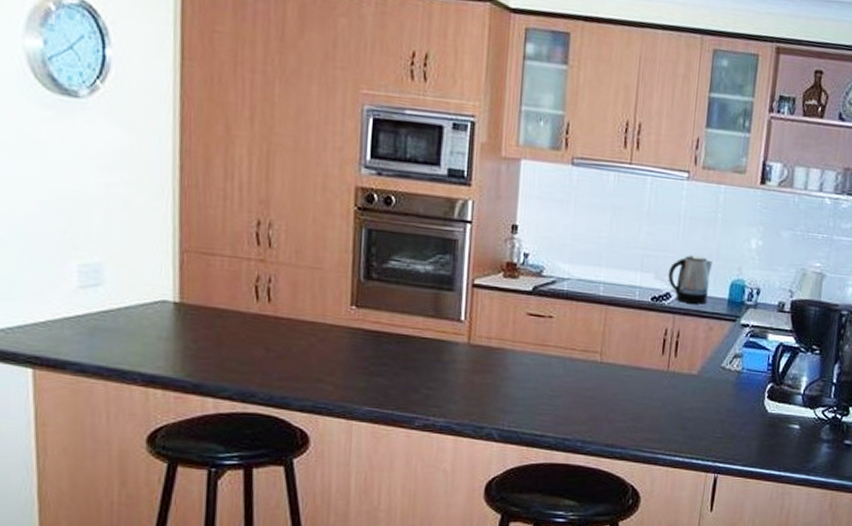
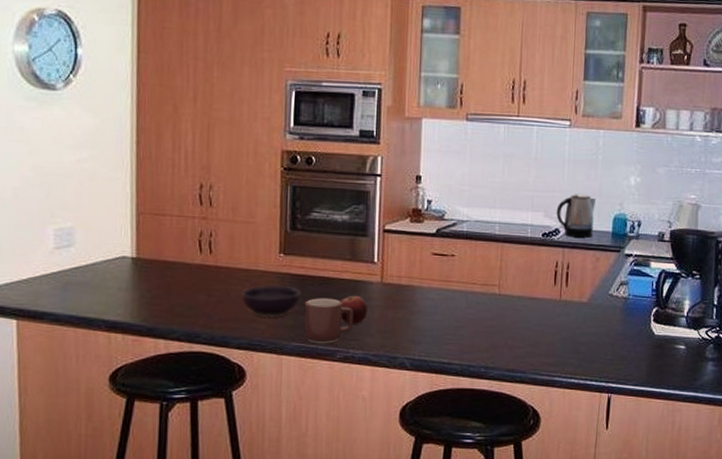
bowl: none [305,341,375,378] -> present [241,286,301,318]
mug: none [378,357,436,410] -> present [304,298,354,344]
fruit: none [421,356,453,389] -> present [341,295,368,324]

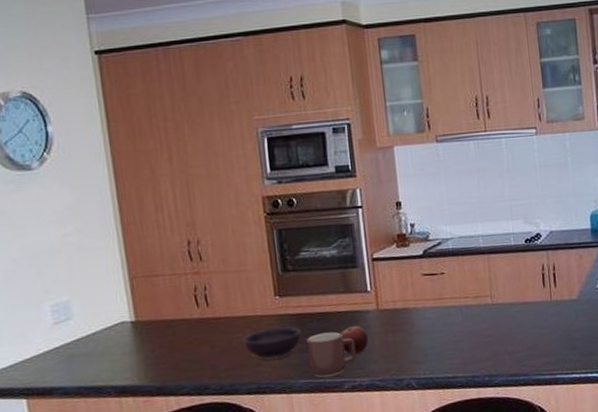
kettle: present [556,194,596,238] -> none [535,196,573,239]

